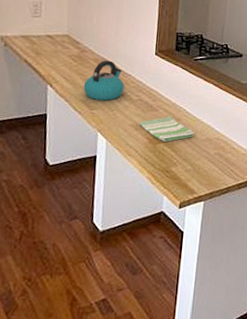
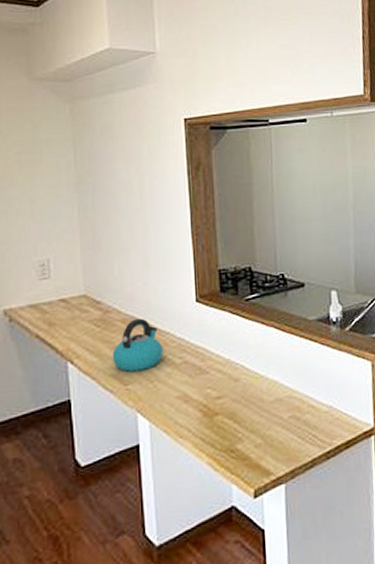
dish towel: present [139,116,194,142] -> none [188,377,260,412]

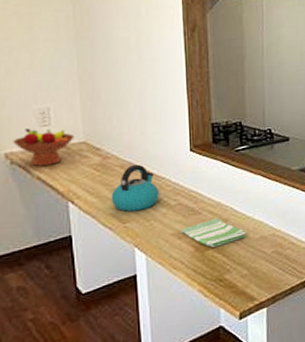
fruit bowl: none [11,282,75,323] -> present [12,128,75,166]
dish towel: none [188,377,260,412] -> present [181,217,246,247]

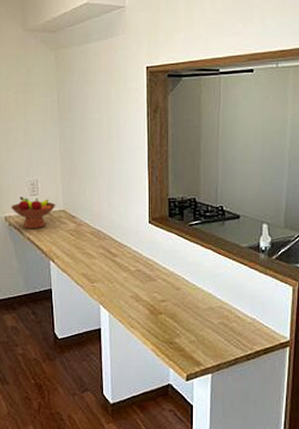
kettle: present [111,164,159,212] -> none [82,232,121,273]
dish towel: present [181,217,246,247] -> none [139,286,195,312]

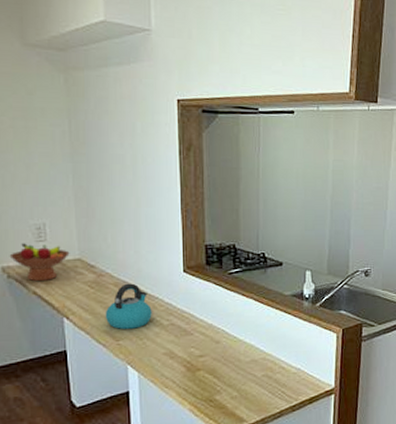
kettle: none [82,232,121,273] -> present [105,283,152,329]

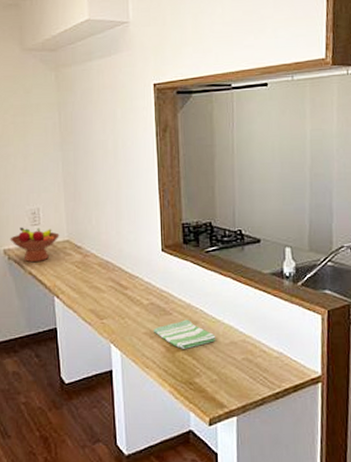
kettle: present [105,283,152,329] -> none [90,263,133,308]
dish towel: none [173,339,237,368] -> present [153,319,216,349]

